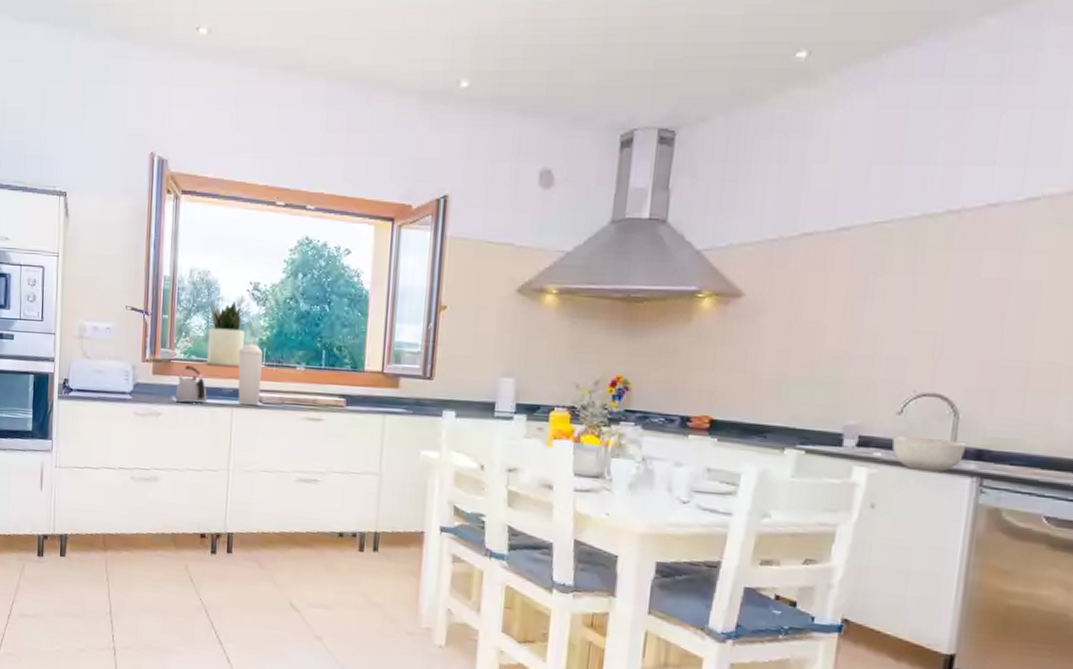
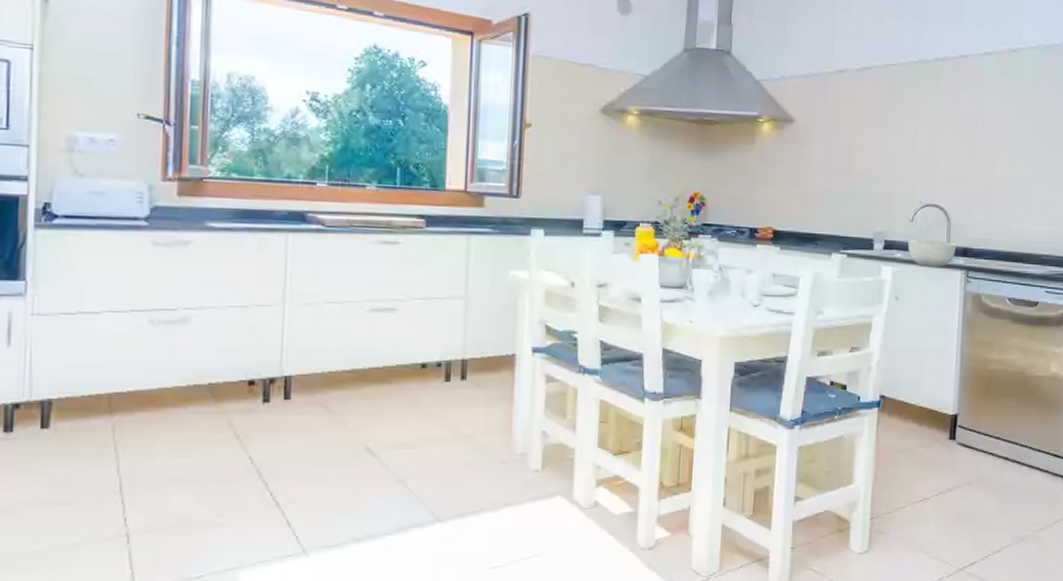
kettle: present [175,366,207,404] -> none [210,185,254,229]
planter: present [204,302,245,368] -> none [248,112,301,187]
canister: present [238,340,263,406] -> none [293,156,324,230]

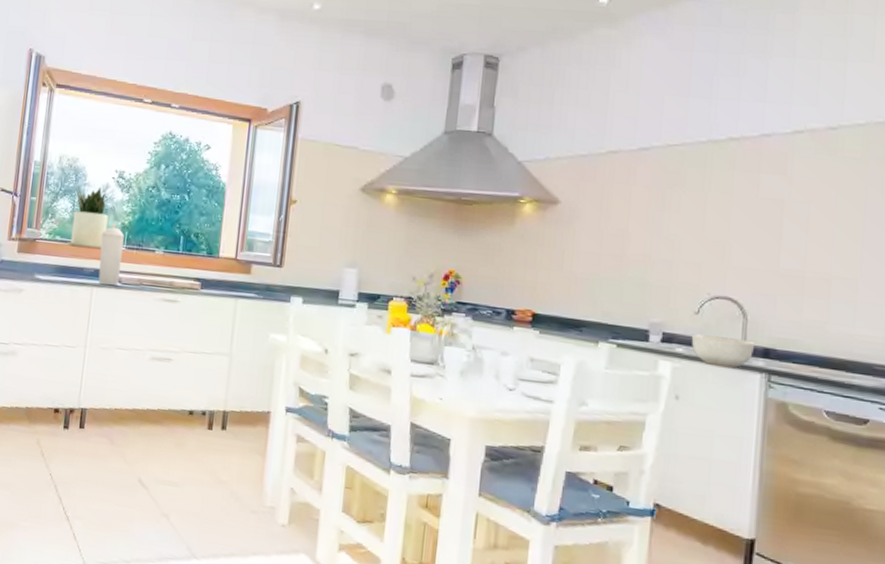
planter: none [248,112,301,187] -> present [67,187,108,250]
canister: none [293,156,324,230] -> present [98,224,124,286]

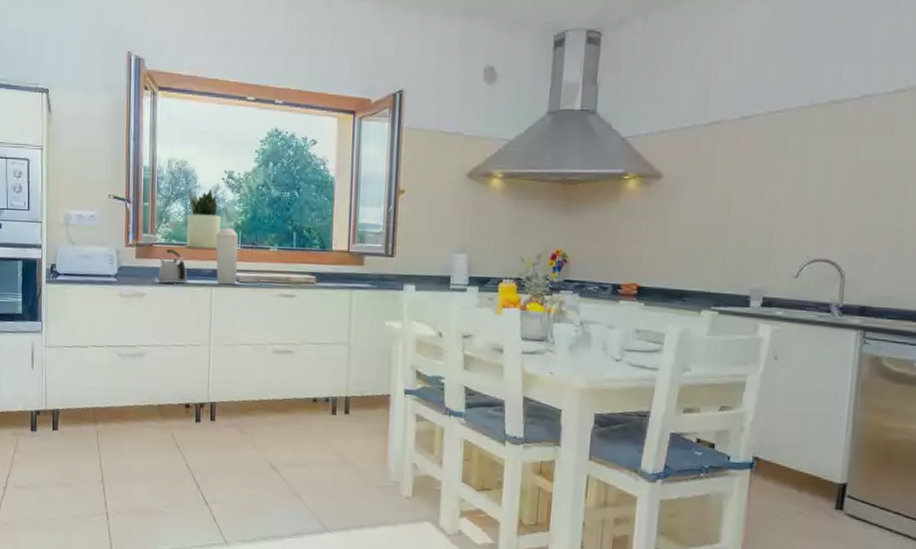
kettle: none [38,245,69,282] -> present [158,249,188,284]
bowl: present [691,334,756,369] -> none [790,297,852,328]

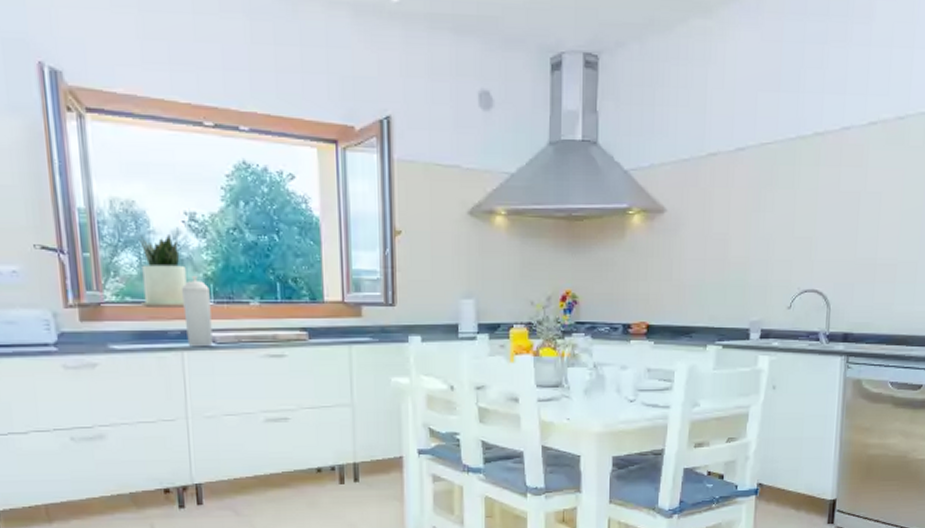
kettle: present [158,249,188,284] -> none [111,309,151,351]

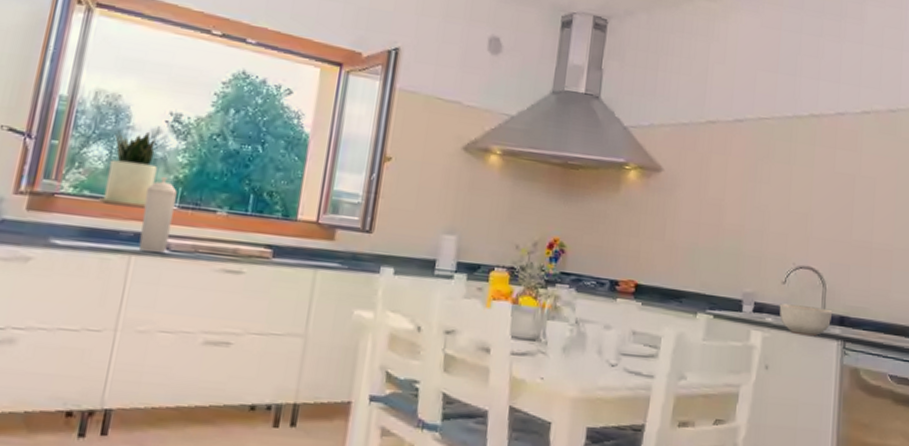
bowl: none [785,328,837,355] -> present [779,303,833,337]

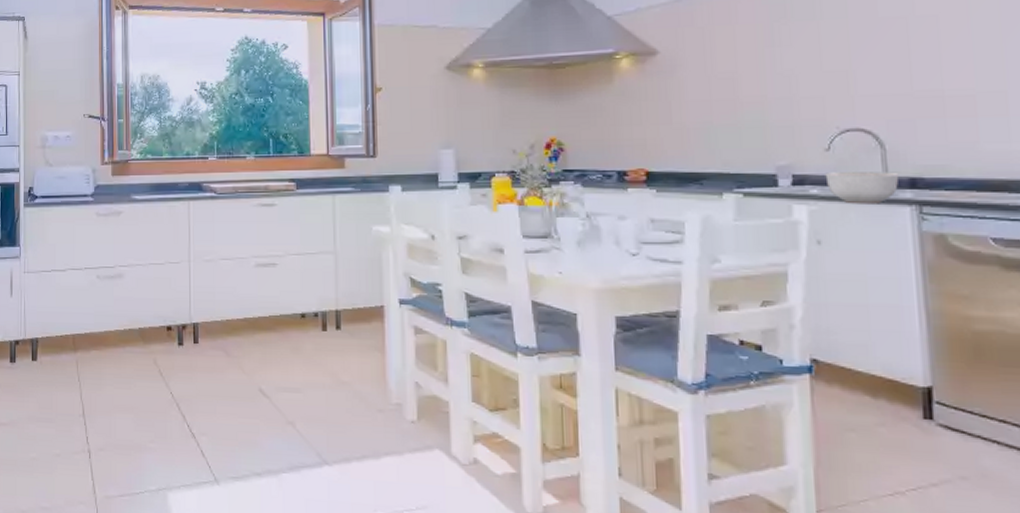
planter: present [99,130,157,208] -> none [159,102,196,163]
canister: present [138,177,177,253] -> none [191,135,214,197]

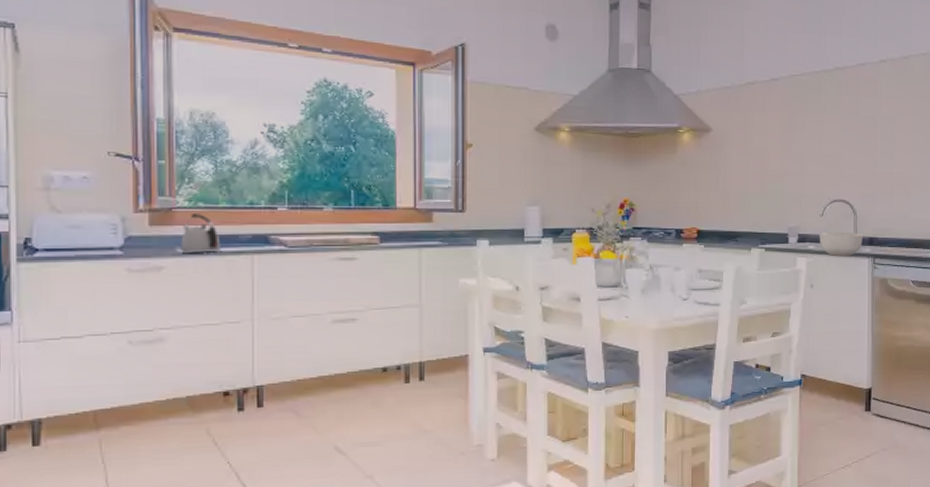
kettle: none [134,165,164,200] -> present [181,214,221,254]

